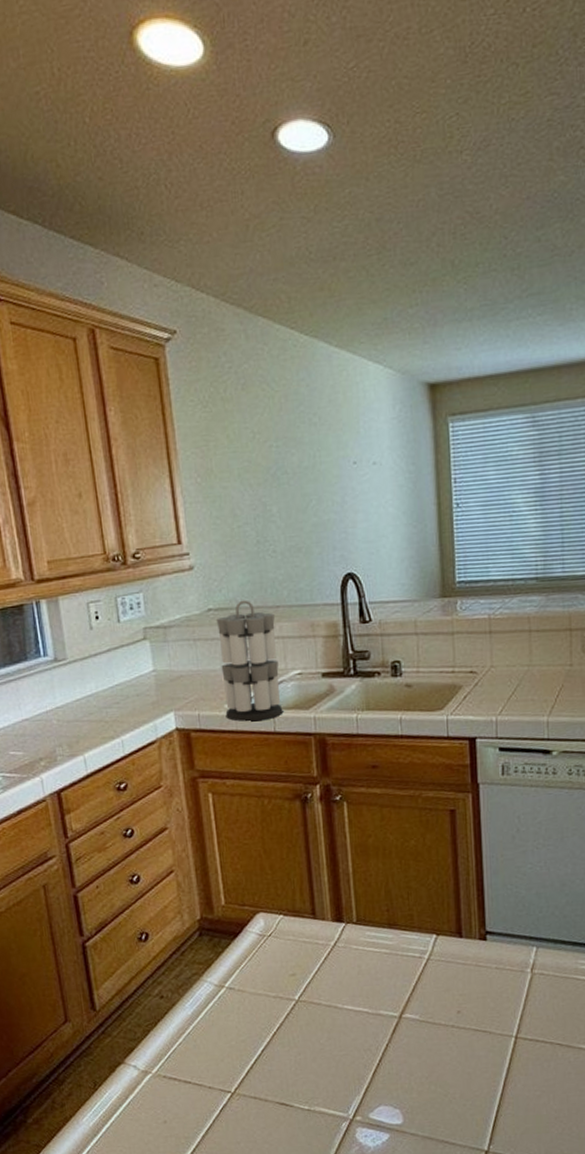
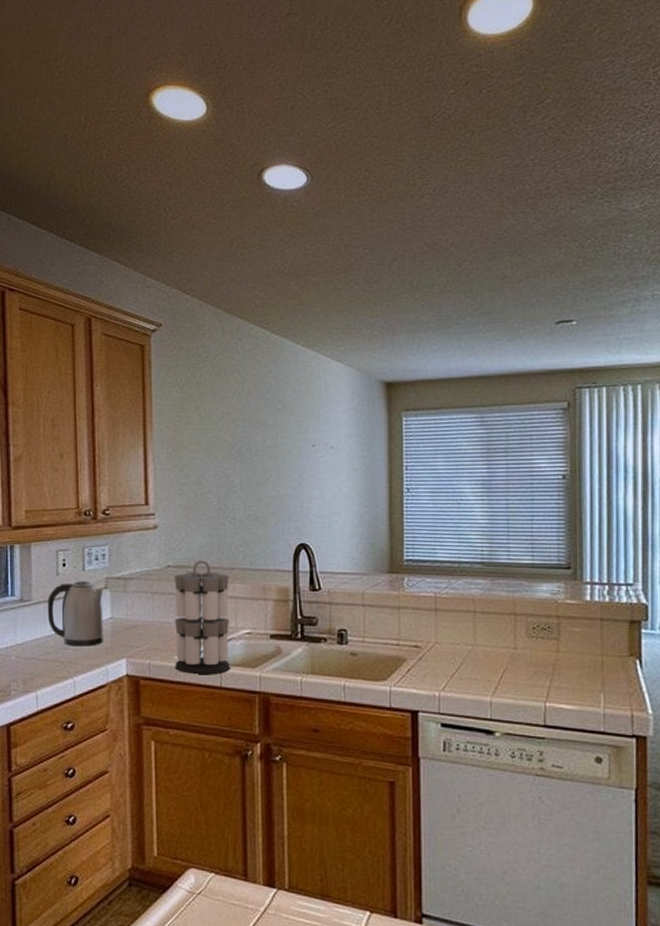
kettle: none [83,633,148,704] -> present [47,581,103,646]

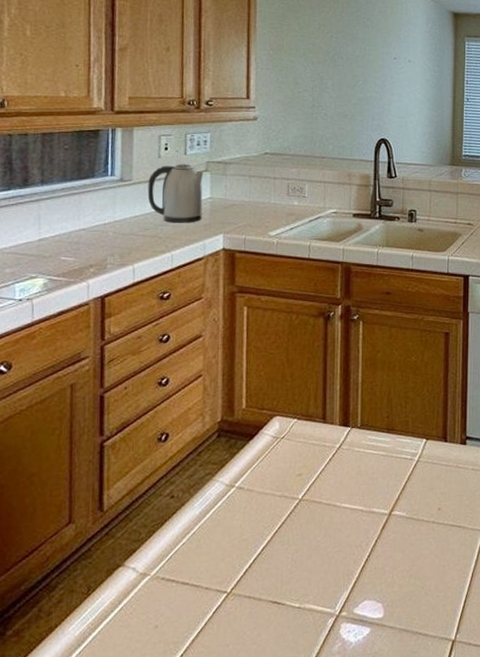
spice rack: present [175,560,230,675] -> none [268,149,320,248]

